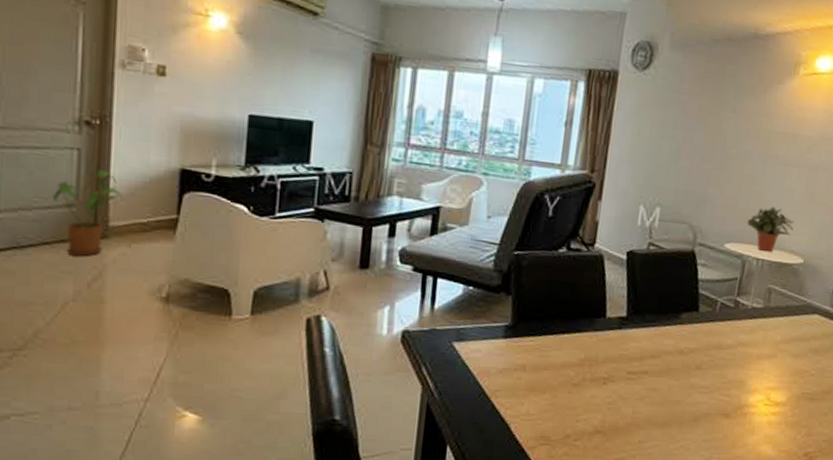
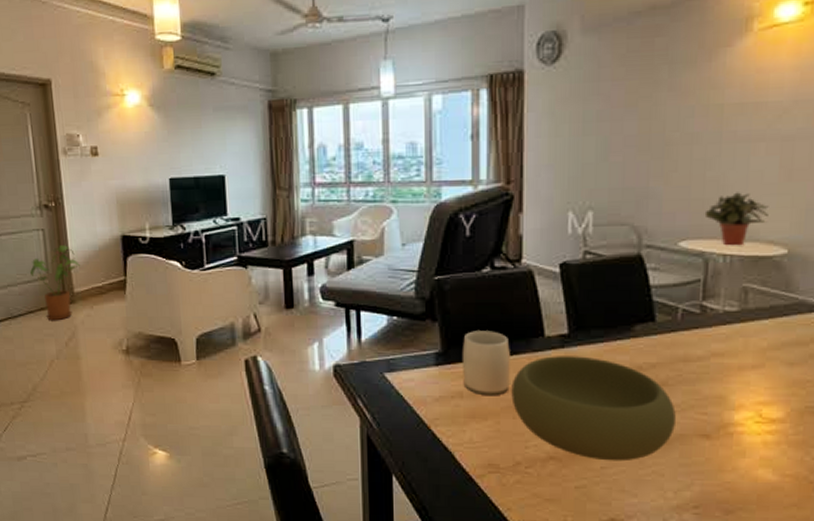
mug: none [527,307,575,371] -> present [461,331,511,396]
bowl: none [569,336,706,436] -> present [511,356,676,462]

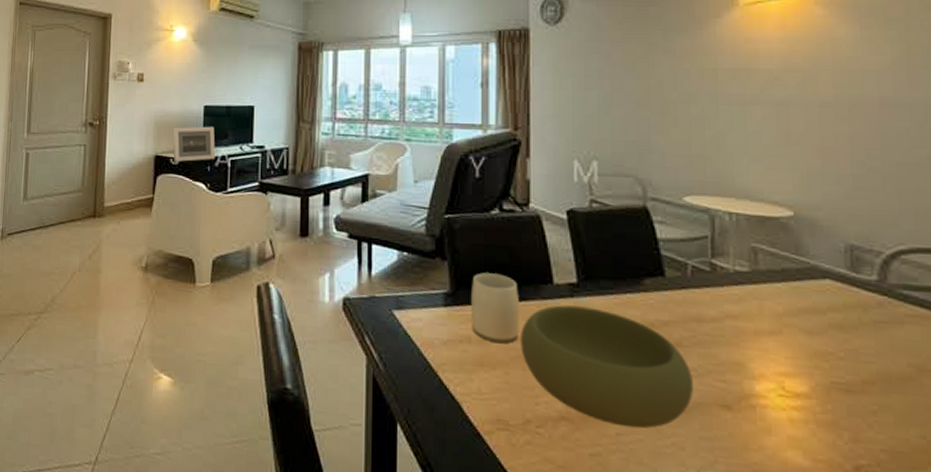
house plant: present [30,245,80,321] -> none [67,161,113,233]
picture frame: none [137,200,188,241] -> present [172,126,216,162]
potted plant: present [704,192,769,246] -> none [706,152,770,205]

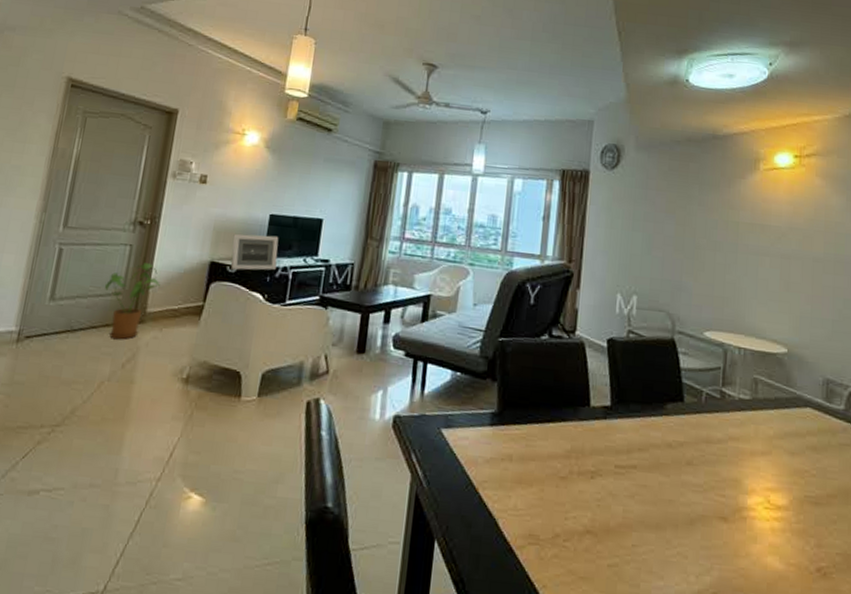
house plant: none [67,161,113,233] -> present [105,263,160,340]
mug: present [470,272,520,344] -> none [514,394,560,462]
bowl: present [520,305,693,429] -> none [556,426,699,540]

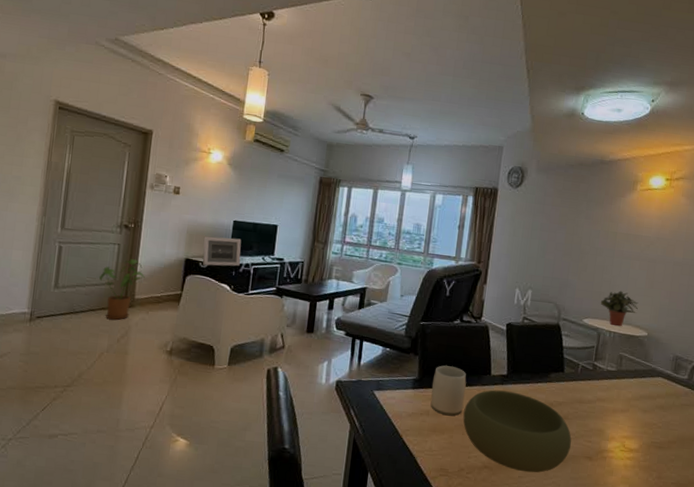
mug: none [514,394,560,462] -> present [430,365,467,416]
bowl: none [556,426,699,540] -> present [463,390,572,473]
potted plant: none [724,295,773,342] -> present [600,291,639,327]

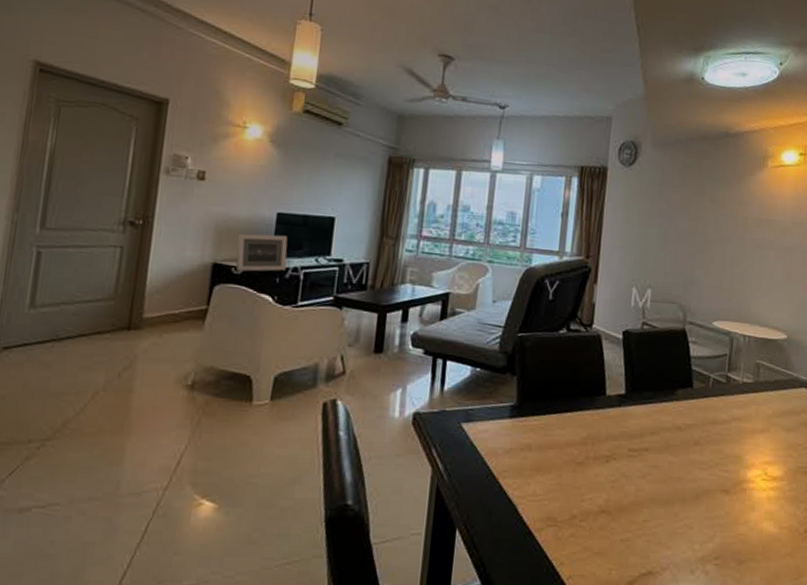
house plant: present [99,259,145,320] -> none [94,266,157,348]
mug: present [430,365,467,416] -> none [533,386,577,450]
bowl: present [463,390,572,473] -> none [573,413,705,515]
potted plant: present [600,291,639,327] -> none [731,286,775,329]

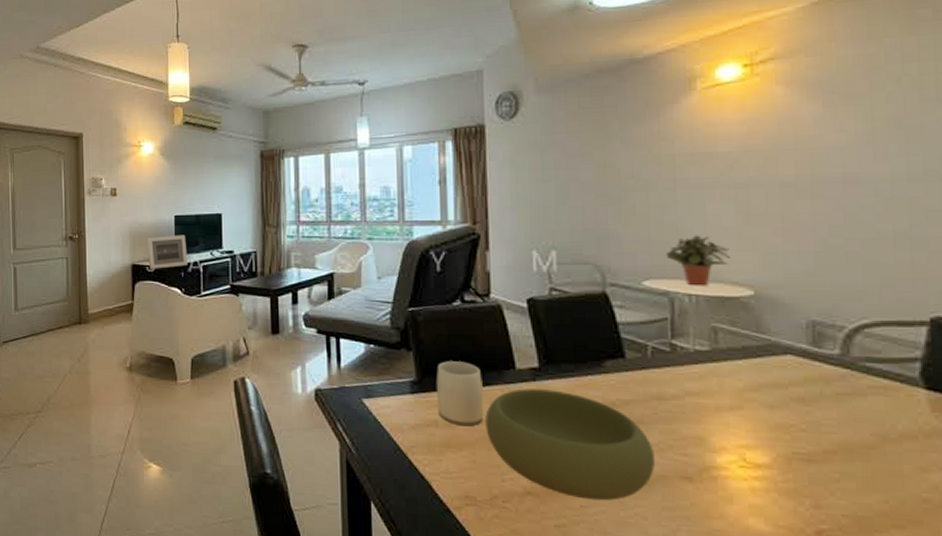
mug: none [533,386,577,450] -> present [435,361,484,426]
bowl: none [573,413,705,515] -> present [485,388,655,501]
potted plant: none [731,286,775,329] -> present [665,235,730,286]

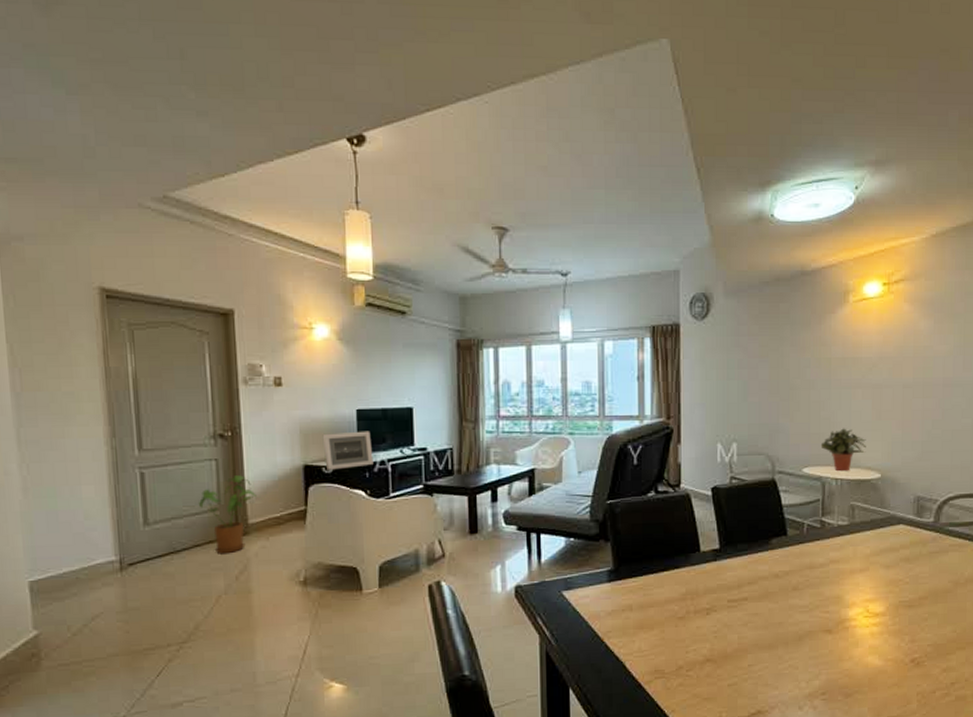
house plant: none [53,272,95,339] -> present [199,475,256,554]
mug: present [435,361,484,426] -> none [631,548,673,608]
bowl: present [485,388,655,501] -> none [674,567,805,659]

